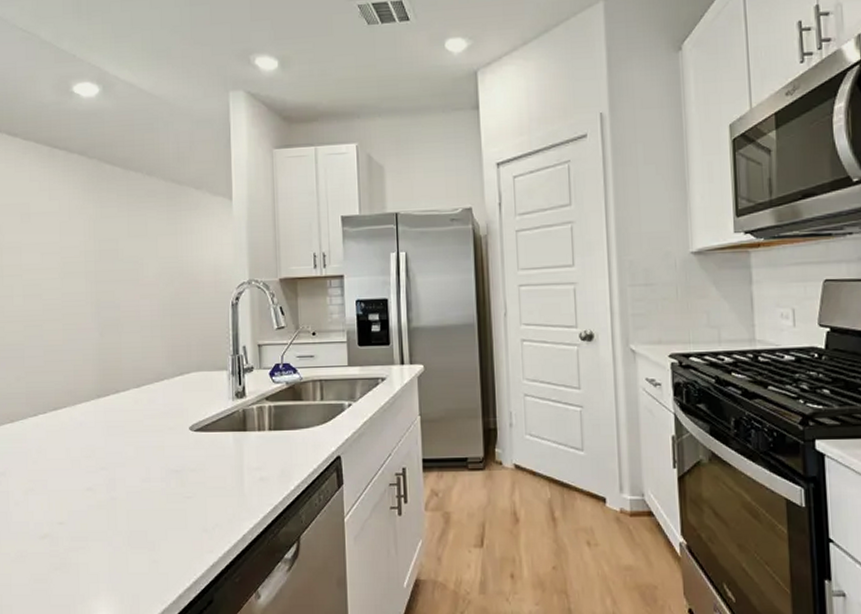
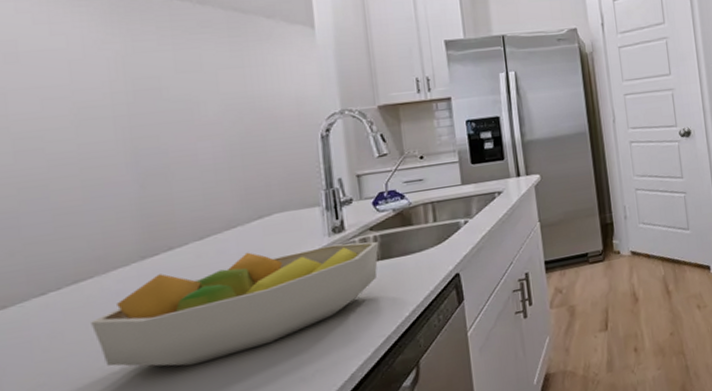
fruit bowl: none [63,404,273,498] -> present [91,241,379,367]

